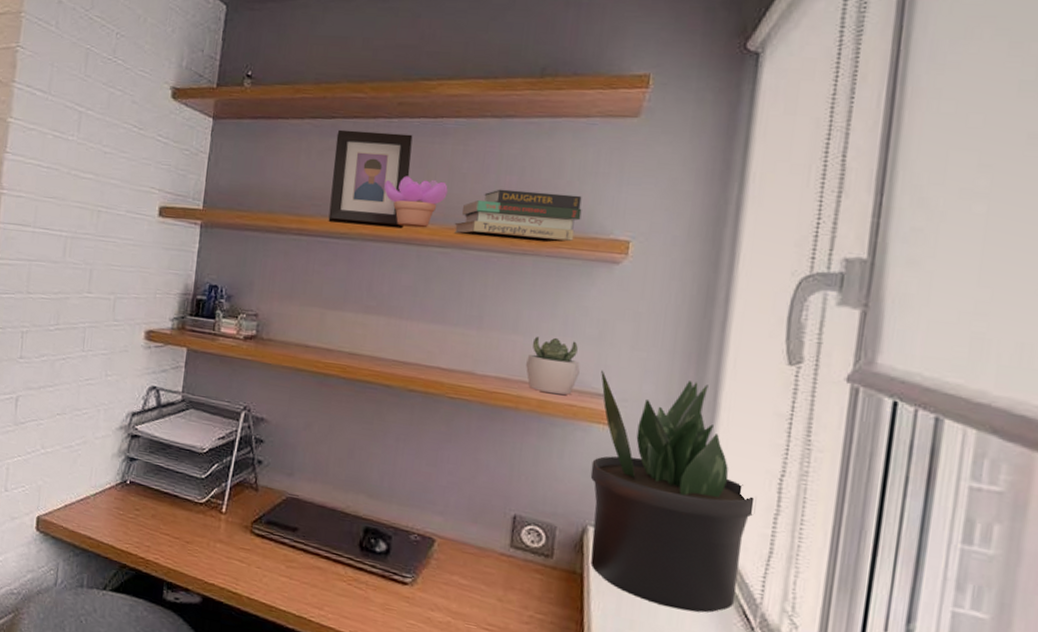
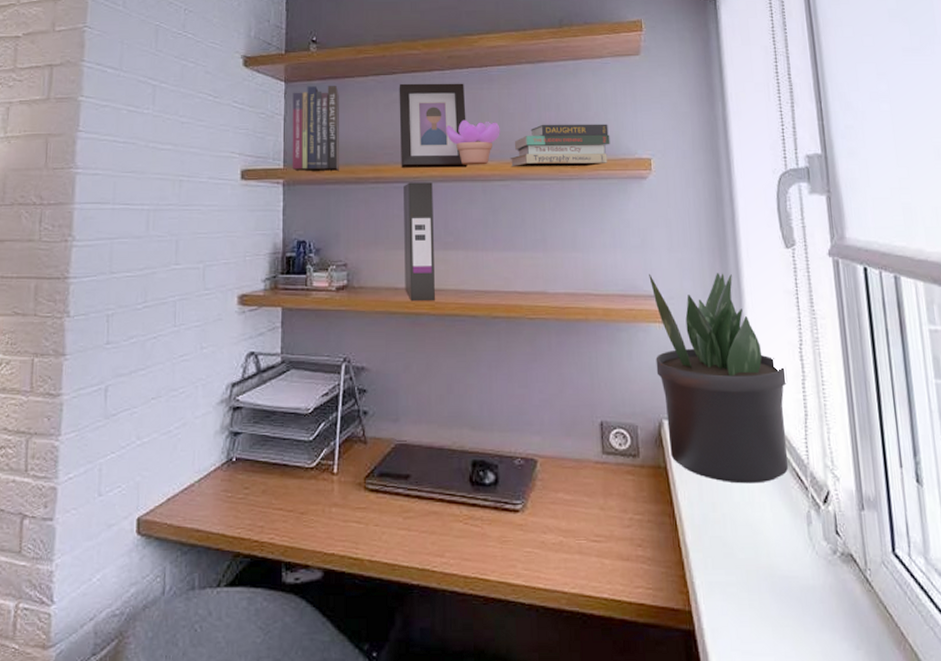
books: none [211,124,270,219] -> present [292,85,339,172]
binder: none [316,238,361,365] -> present [404,182,435,302]
succulent plant: present [526,336,580,395] -> none [588,250,632,302]

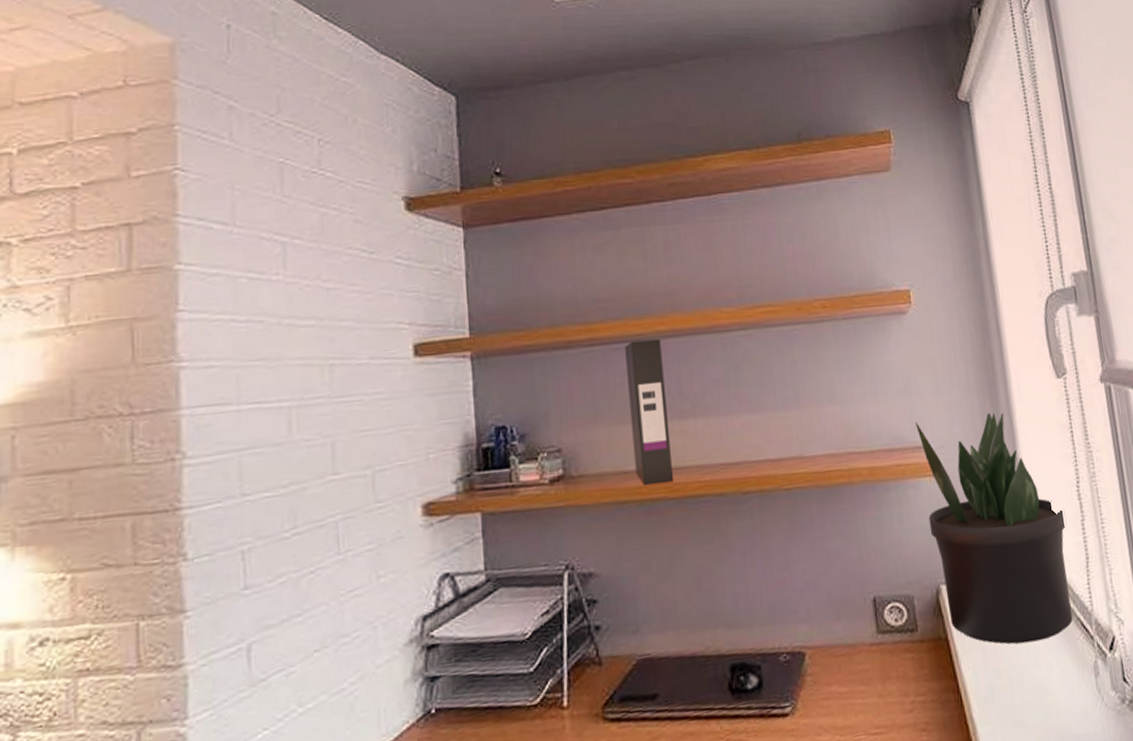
books: present [292,85,339,172] -> none [474,227,542,341]
picture frame: present [399,83,468,168] -> none [610,215,701,325]
succulent plant: present [446,120,500,165] -> none [672,259,737,315]
books: present [510,124,610,167] -> none [750,253,864,313]

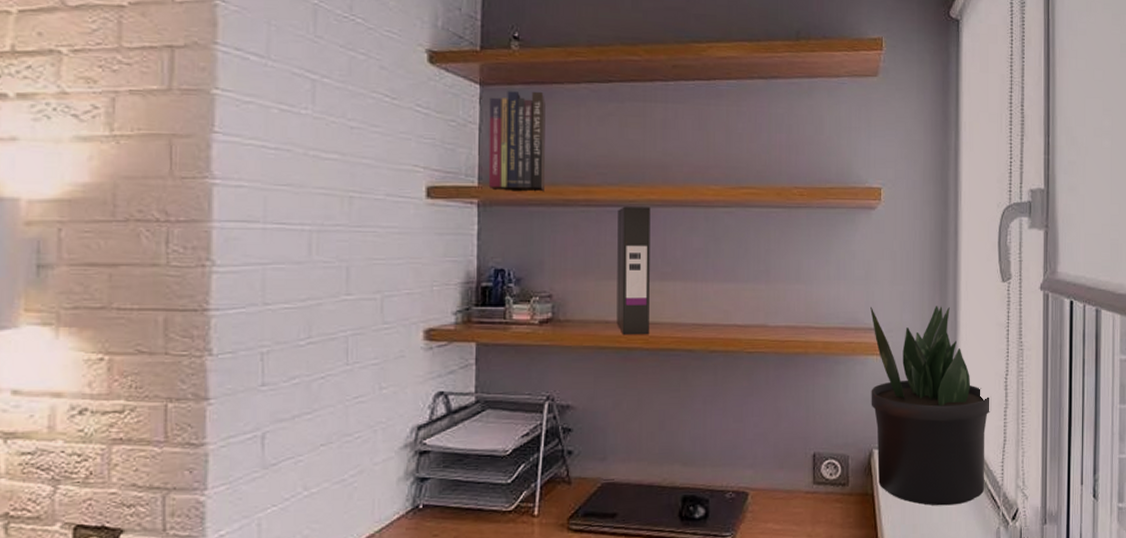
books: none [474,227,542,341] -> present [488,91,545,192]

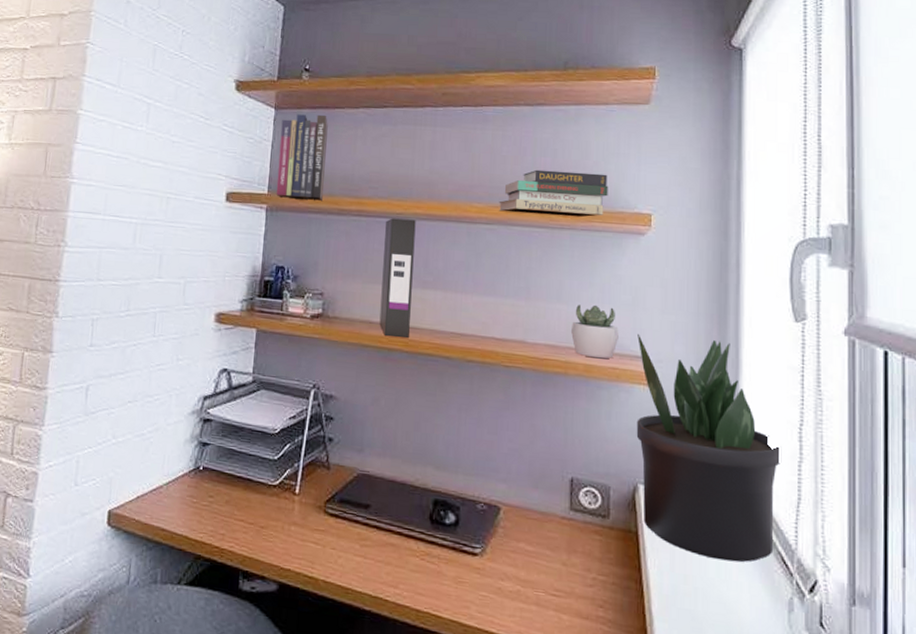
books: none [735,147,841,195] -> present [498,169,609,218]
succulent plant: none [810,282,853,335] -> present [571,304,619,359]

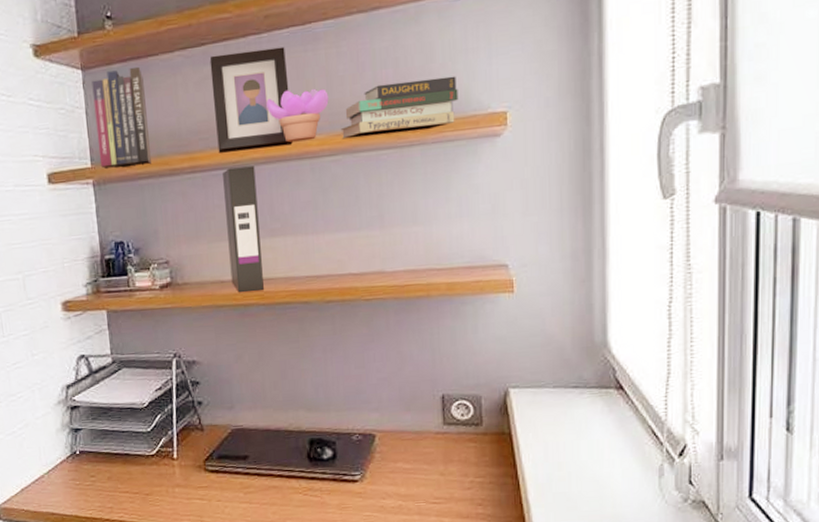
picture frame: none [385,117,457,208] -> present [209,46,293,153]
succulent plant: none [434,159,491,207] -> present [266,88,329,143]
succulent plant: present [571,304,619,359] -> none [430,220,480,275]
planter: present [636,333,782,562] -> none [499,233,651,444]

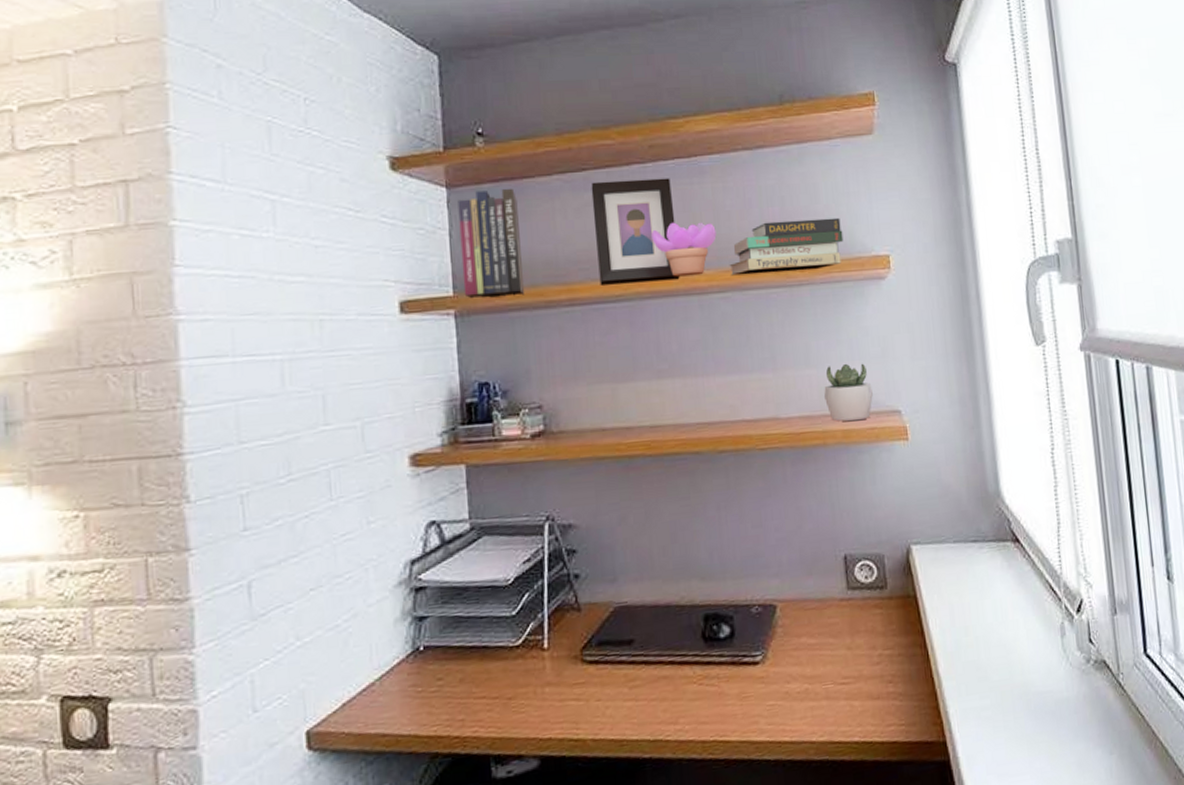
binder: present [223,166,264,293] -> none [604,300,651,443]
succulent plant: none [430,220,480,275] -> present [824,363,873,422]

